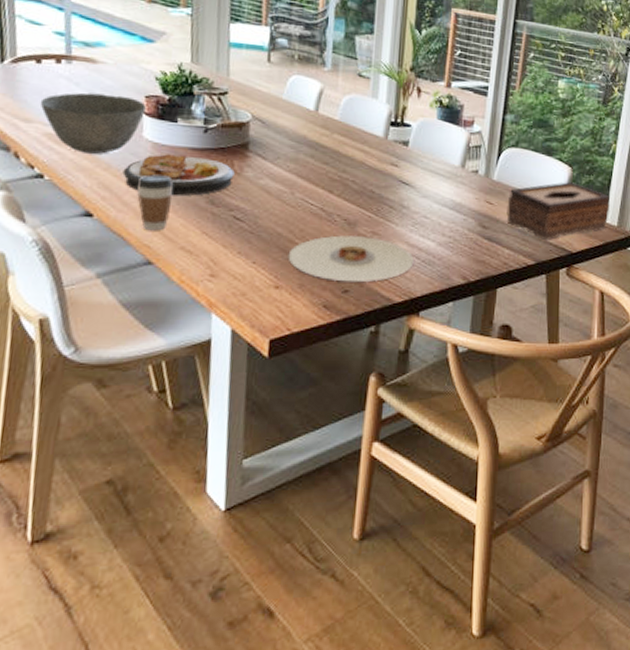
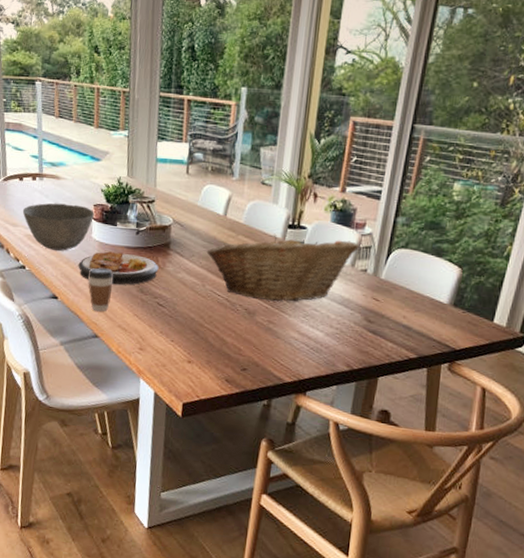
plate: present [288,235,414,282] -> none [198,322,304,363]
fruit basket: none [295,131,470,209] -> present [206,233,360,302]
tissue box: present [506,182,611,241] -> none [391,282,501,337]

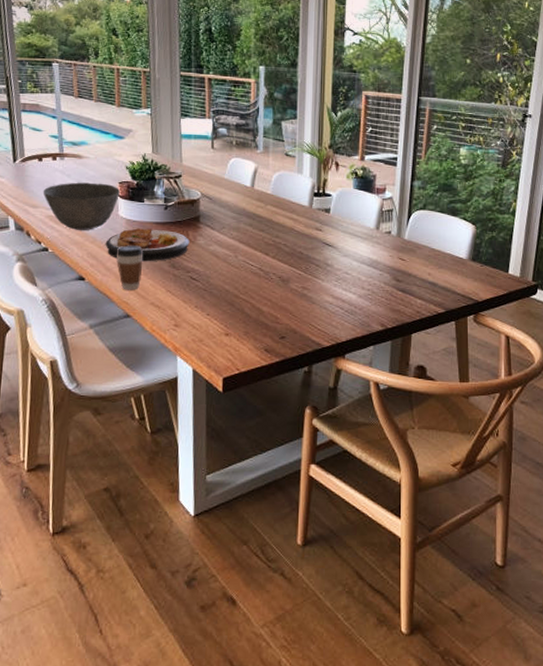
fruit basket: present [206,233,360,302] -> none [237,202,383,268]

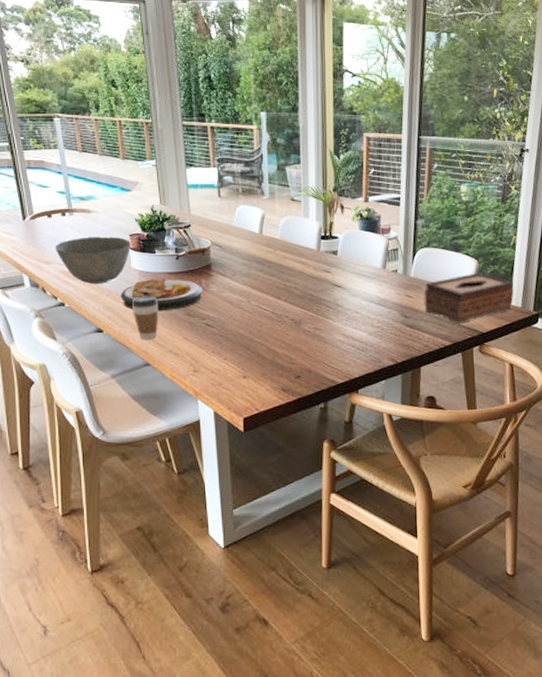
tissue box: none [418,238,513,292] -> present [424,273,514,325]

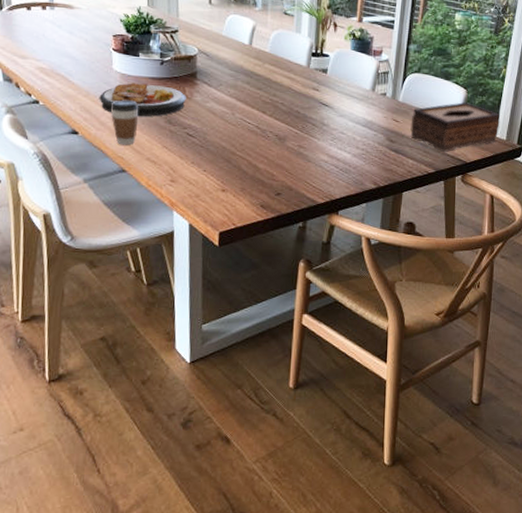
bowl: present [55,236,131,284] -> none [32,33,114,84]

